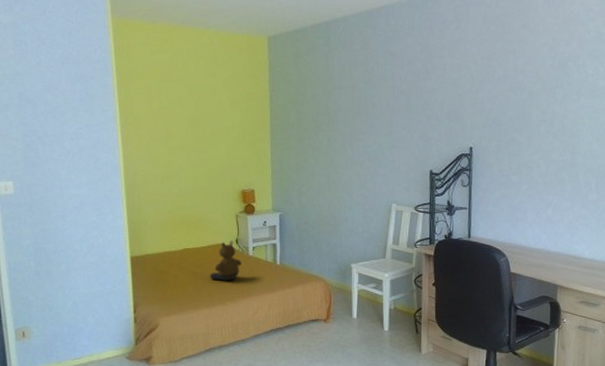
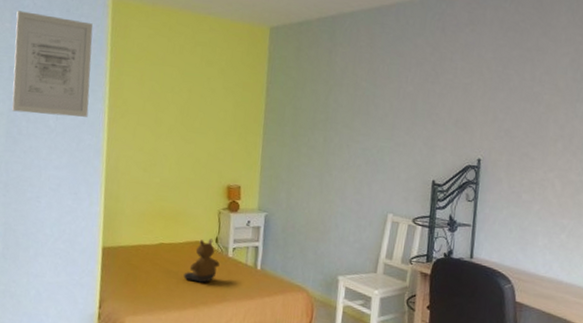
wall art: none [18,37,102,137] -> present [12,11,93,117]

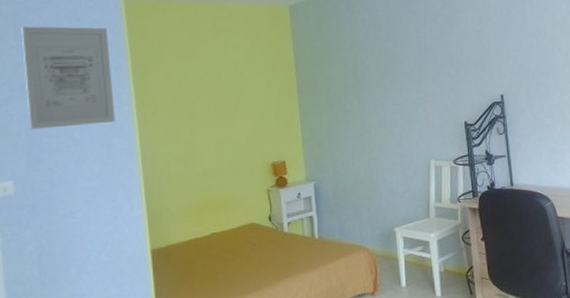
bear: present [183,238,220,283] -> none [241,218,277,265]

